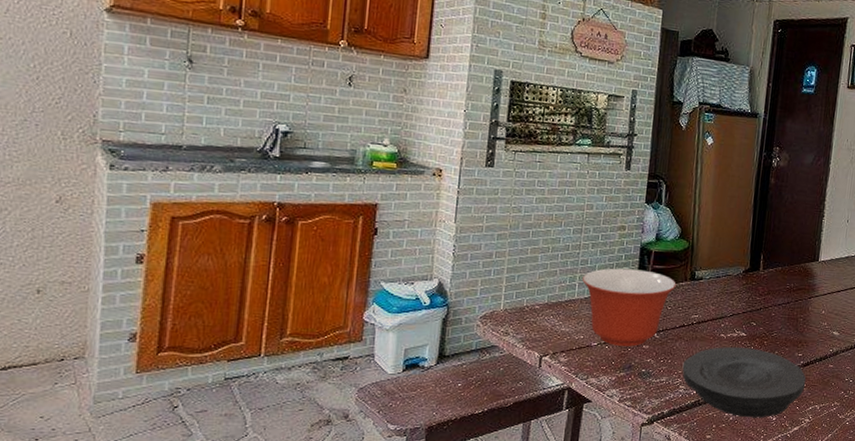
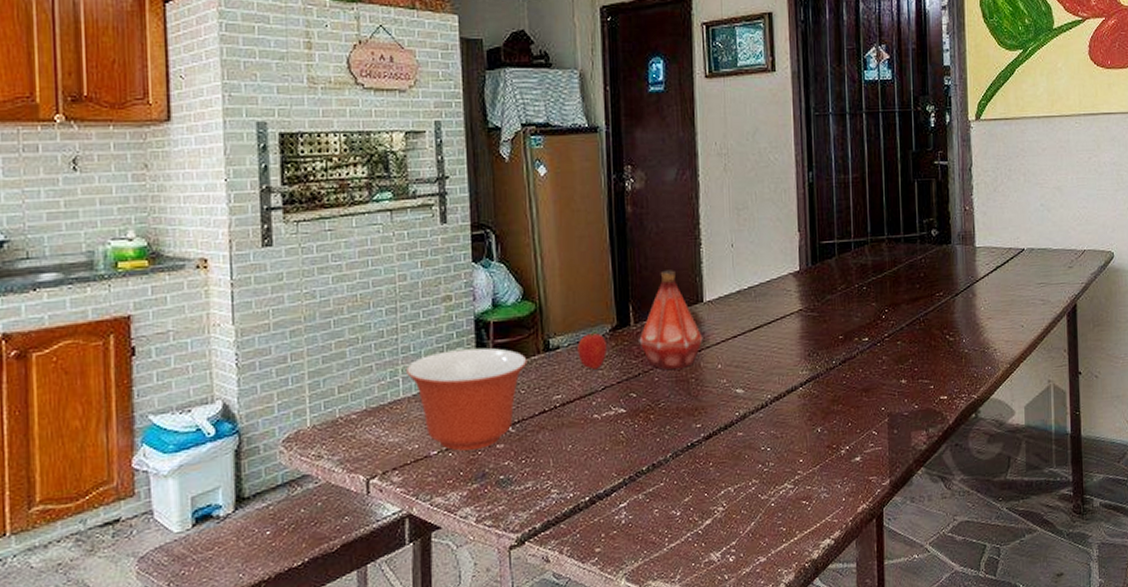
plate: present [682,347,807,418] -> none [550,426,712,518]
fruit: none [716,270,740,300] -> present [577,330,608,370]
bottle: none [764,232,814,310] -> present [639,270,703,370]

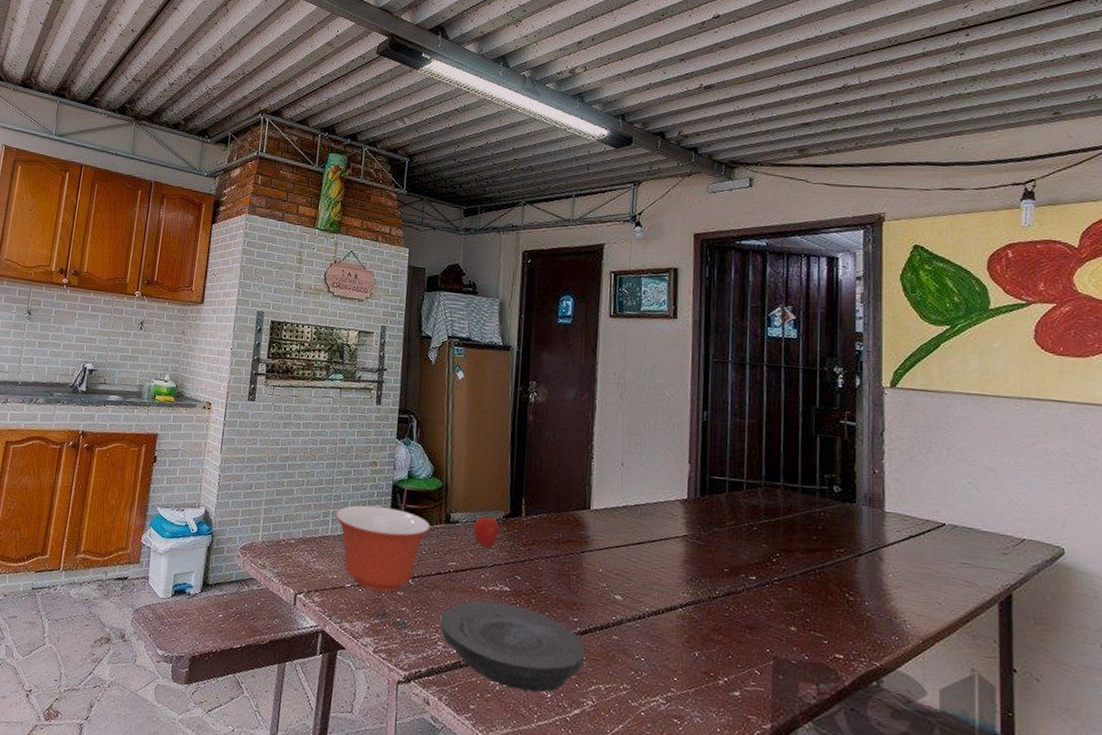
plate: none [550,426,712,518] -> present [440,601,586,693]
bottle: present [639,270,703,370] -> none [528,475,587,565]

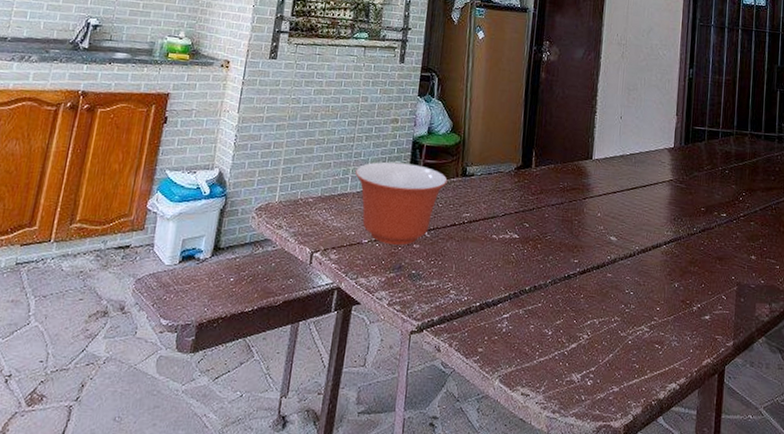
plate: present [440,601,586,693] -> none [453,249,584,332]
fruit: present [473,514,500,548] -> none [487,166,512,198]

